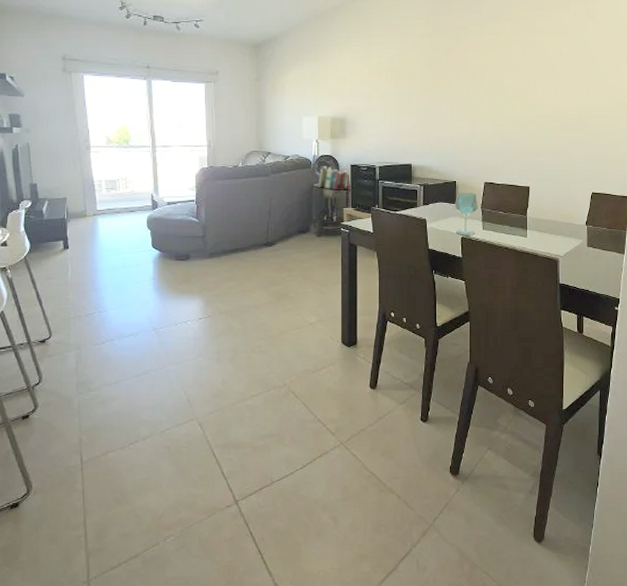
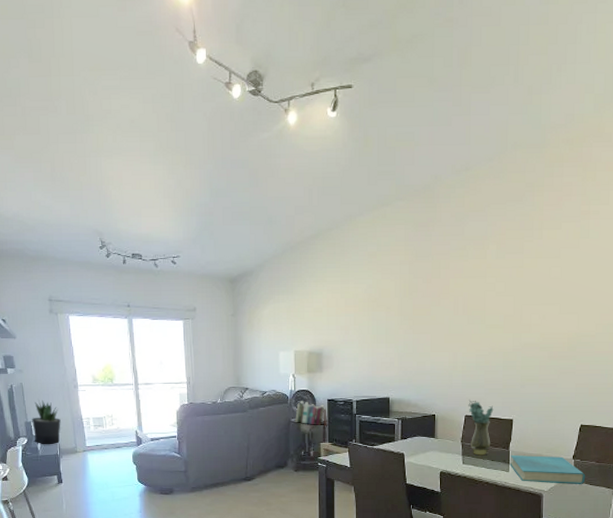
planter: none [38,161,70,207] -> present [32,400,61,444]
wine glass: present [455,192,479,236] -> none [434,426,458,470]
vase: none [487,167,512,221] -> present [468,400,494,456]
book: none [527,221,598,249] -> present [509,455,586,484]

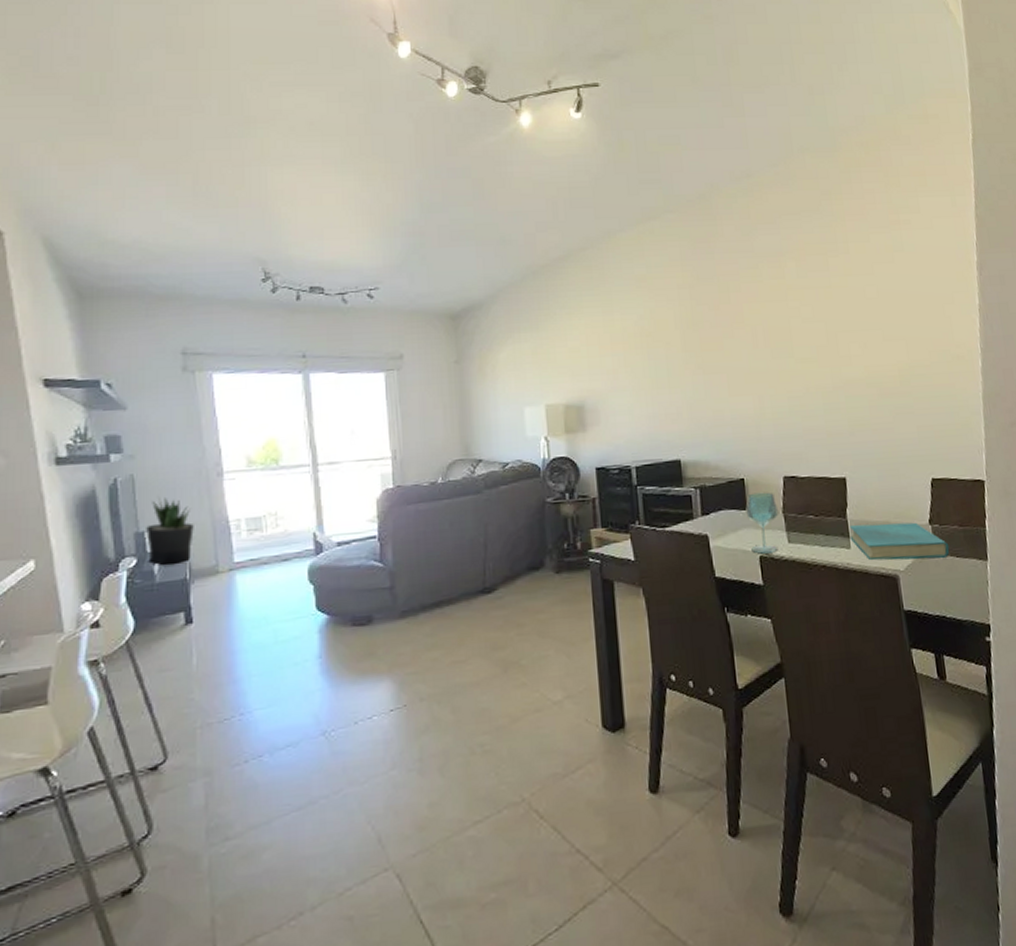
books: present [295,401,327,426] -> none [552,472,598,506]
wine glass: none [434,426,458,470] -> present [746,492,779,554]
vase: present [468,400,494,456] -> none [785,456,822,530]

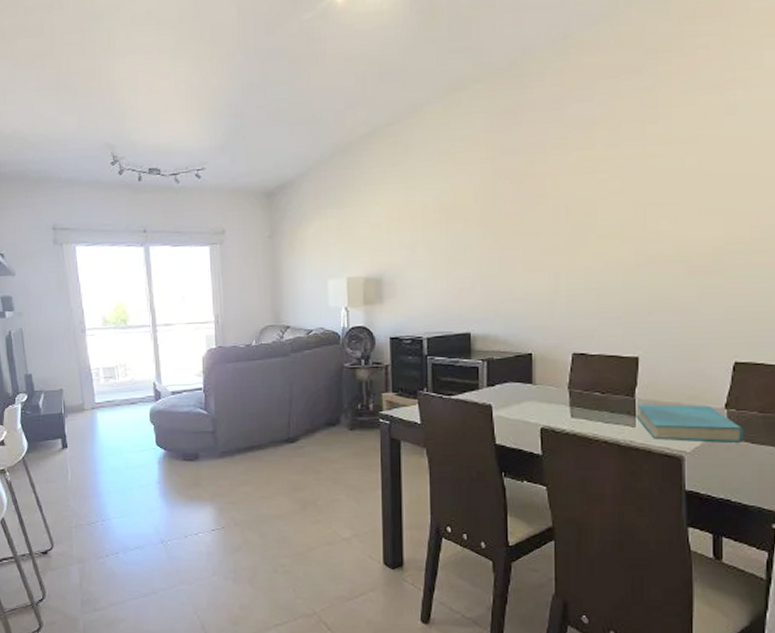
planter: present [146,498,194,565] -> none [33,348,66,401]
wine glass: present [746,492,779,554] -> none [531,367,564,426]

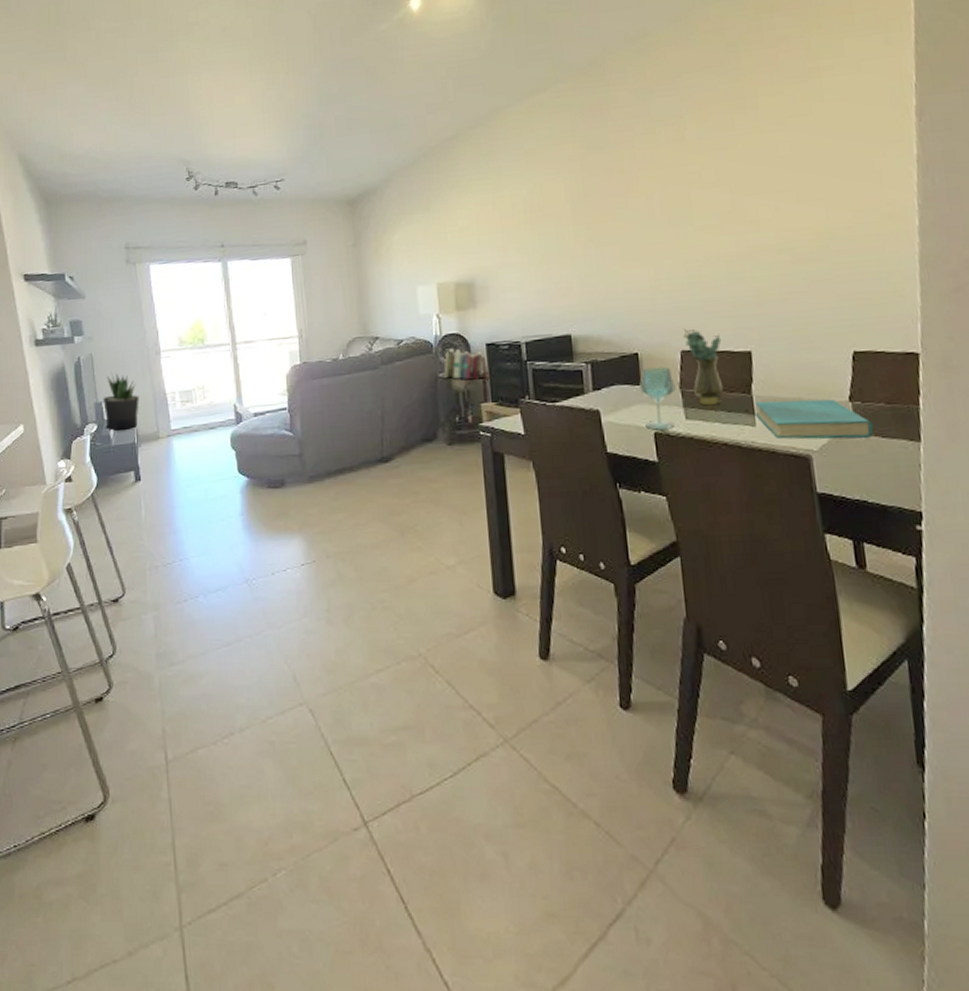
planter: none [33,348,66,401] -> present [103,373,139,431]
books: none [349,340,390,372] -> present [444,348,488,381]
wine glass: none [531,367,564,426] -> present [639,366,676,430]
vase: none [576,333,612,406] -> present [683,329,724,406]

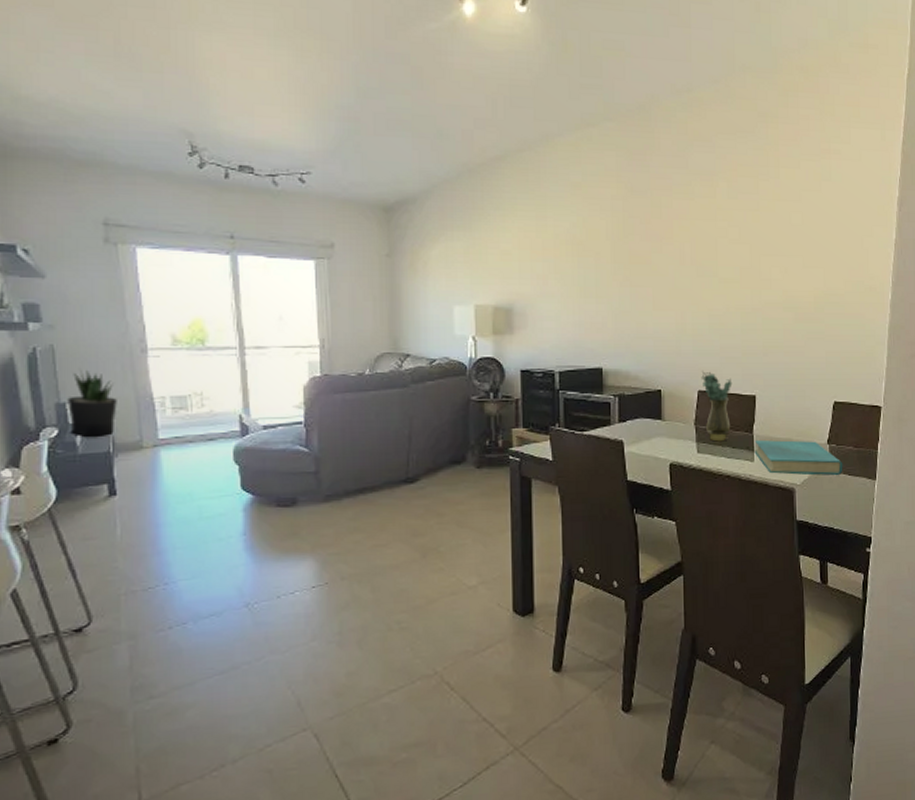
books: present [444,348,488,381] -> none [476,372,521,406]
wine glass: present [639,366,676,430] -> none [660,404,691,462]

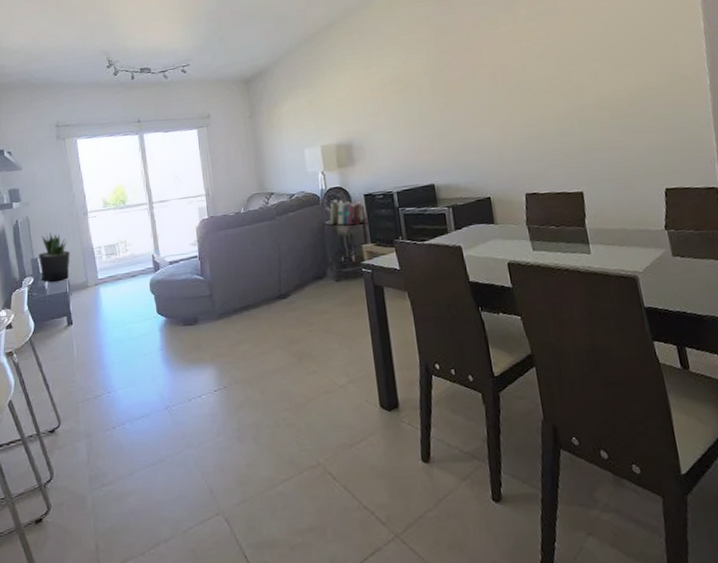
books: none [476,372,521,406] -> present [329,199,367,226]
vase: present [701,371,733,442] -> none [527,175,563,239]
book: present [754,440,843,475] -> none [589,228,687,264]

